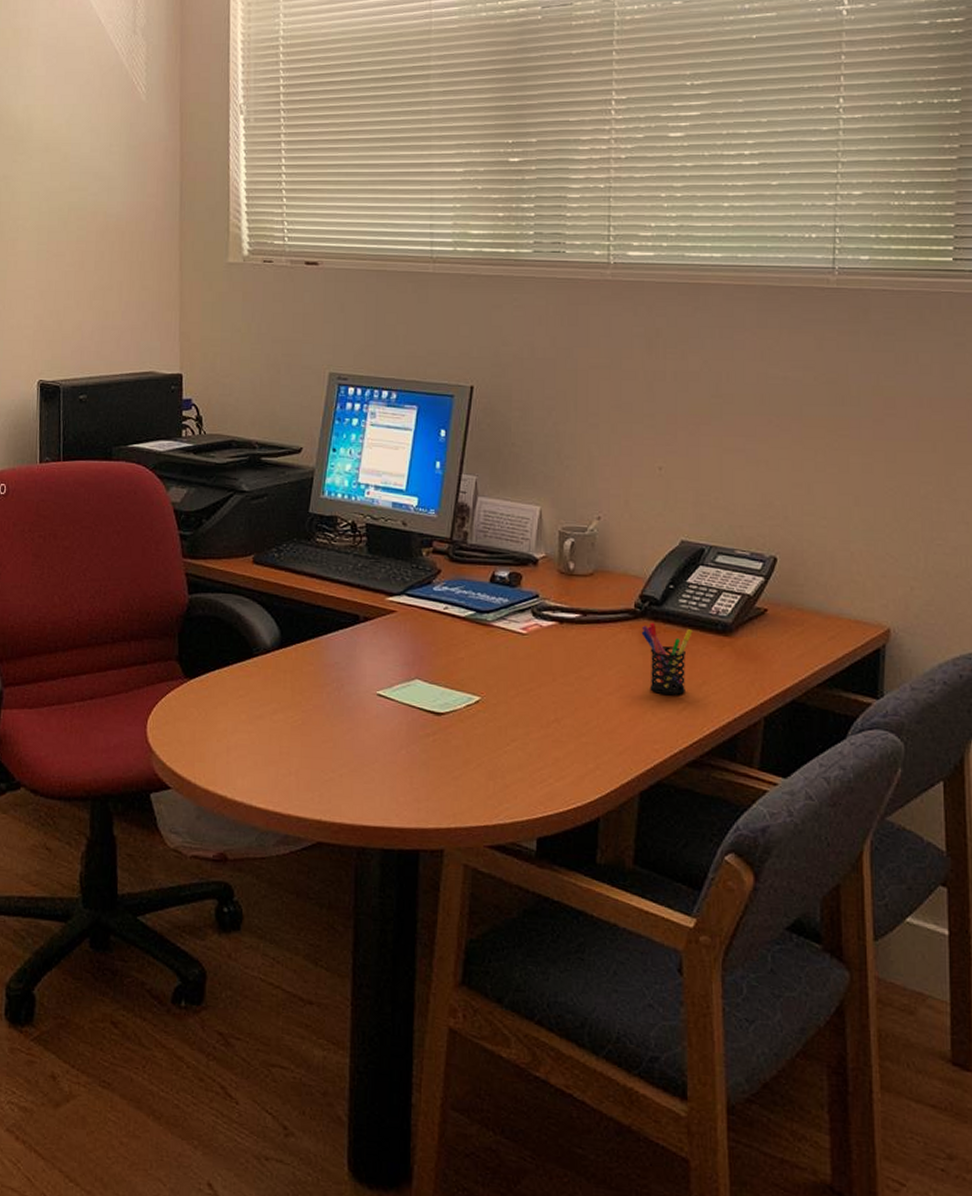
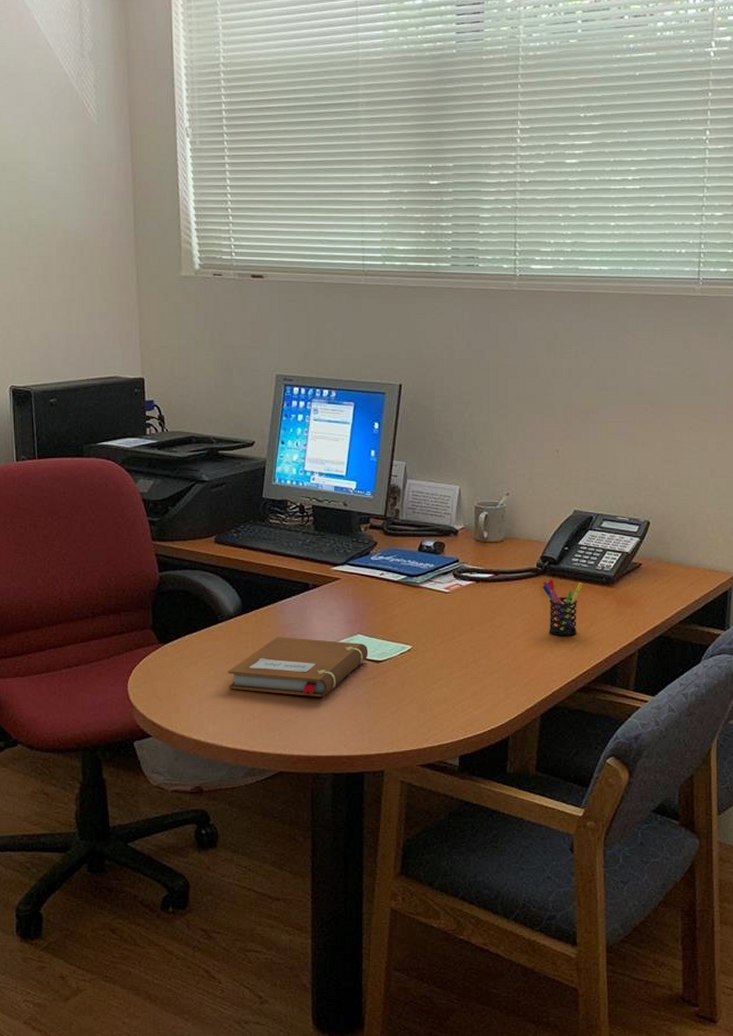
notebook: none [261,677,428,754] -> present [228,637,369,698]

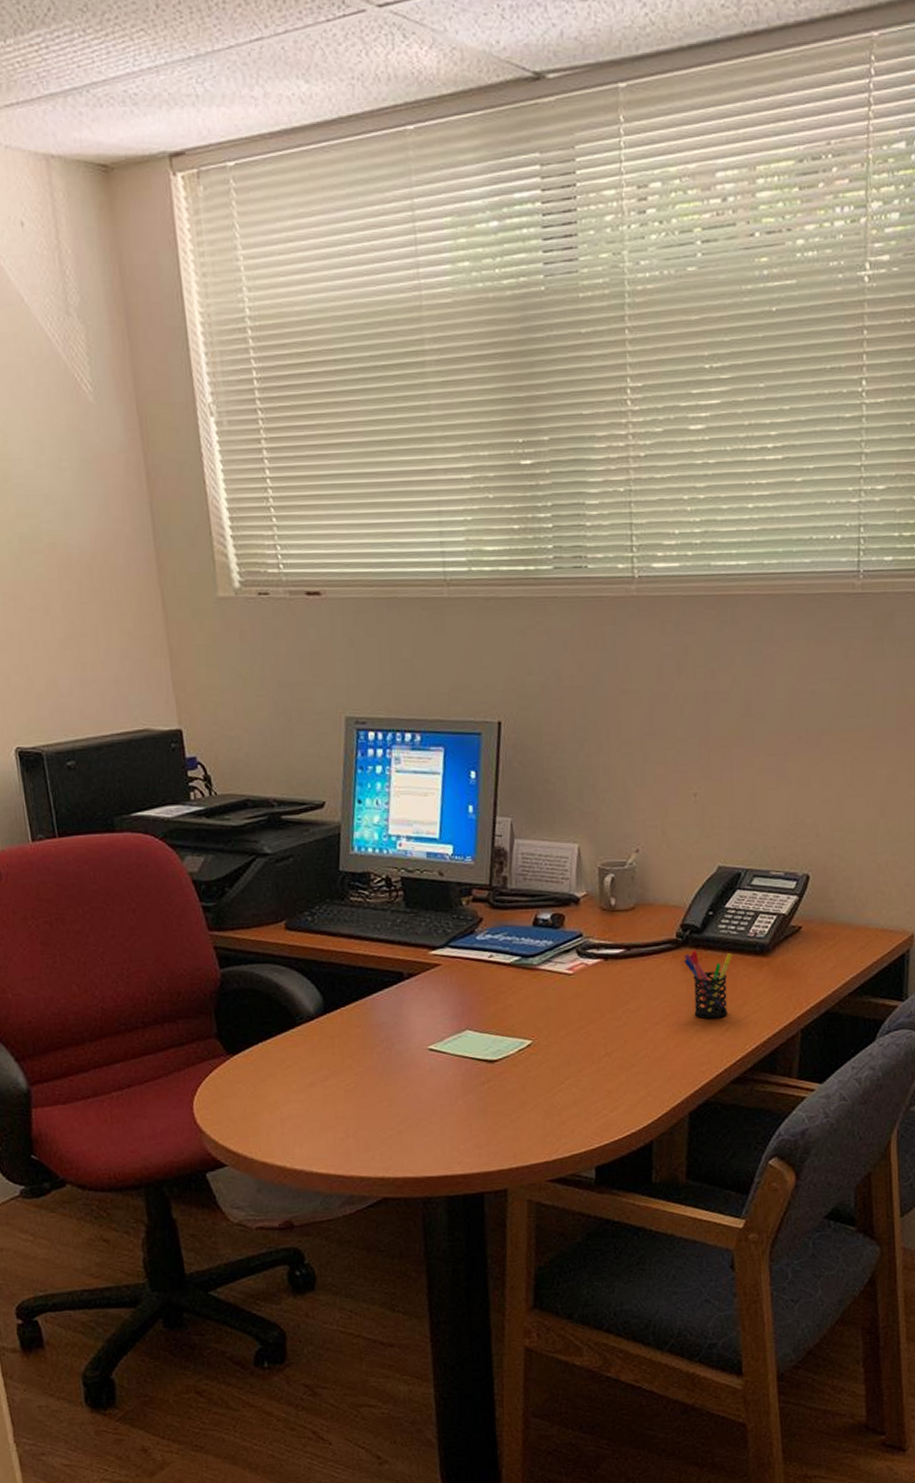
notebook: present [228,637,369,698] -> none [313,1038,481,1108]

